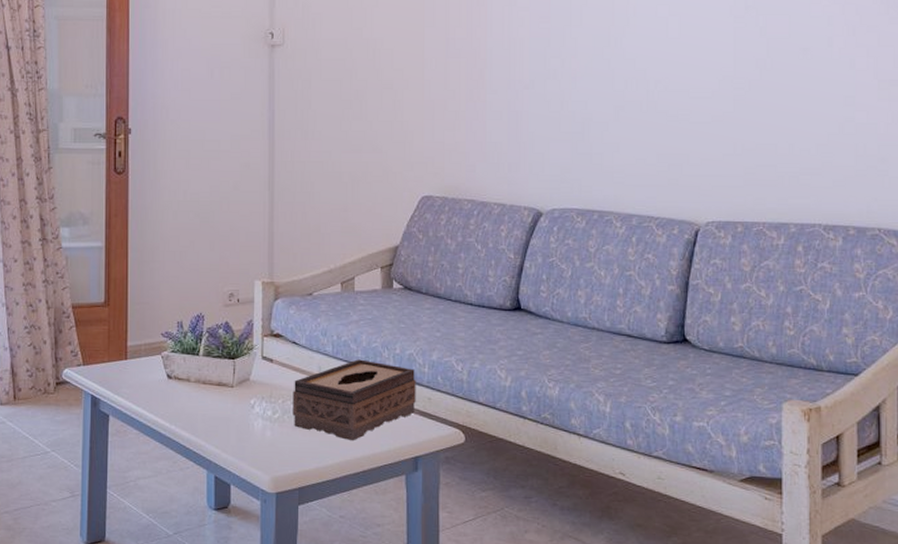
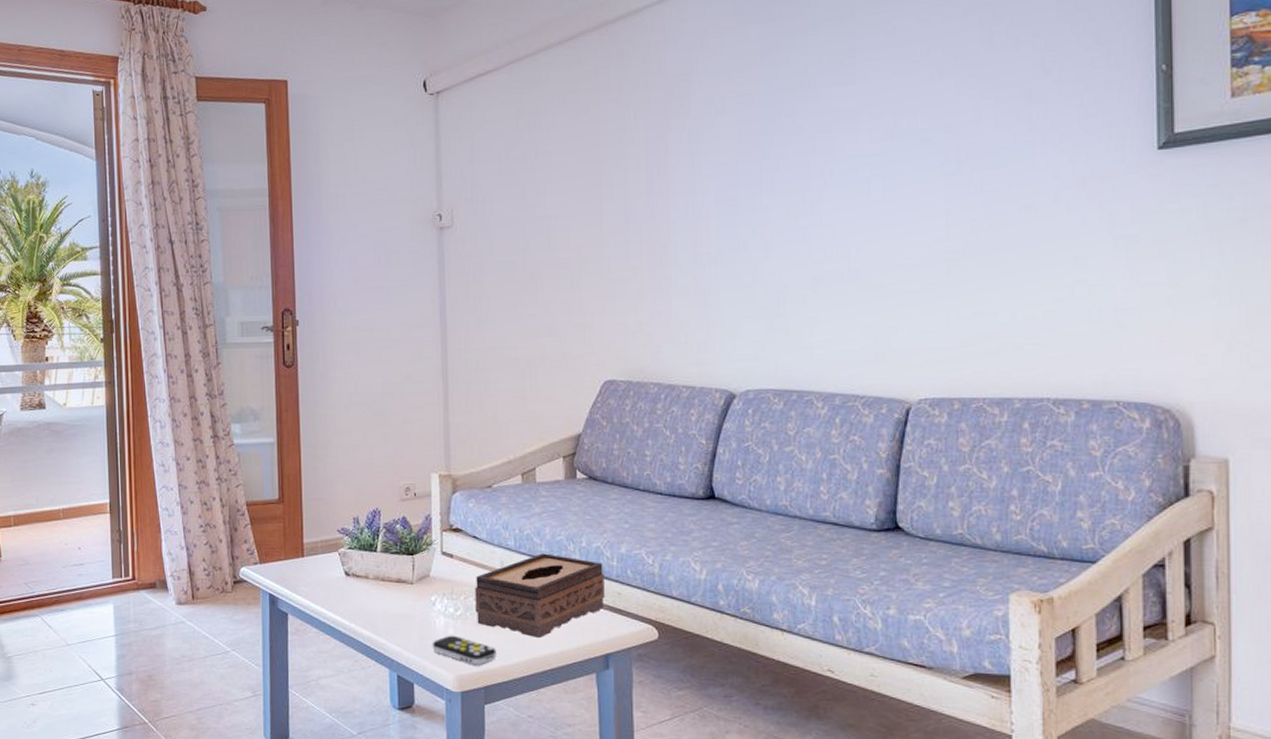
remote control: none [249,437,311,466] -> present [432,635,497,665]

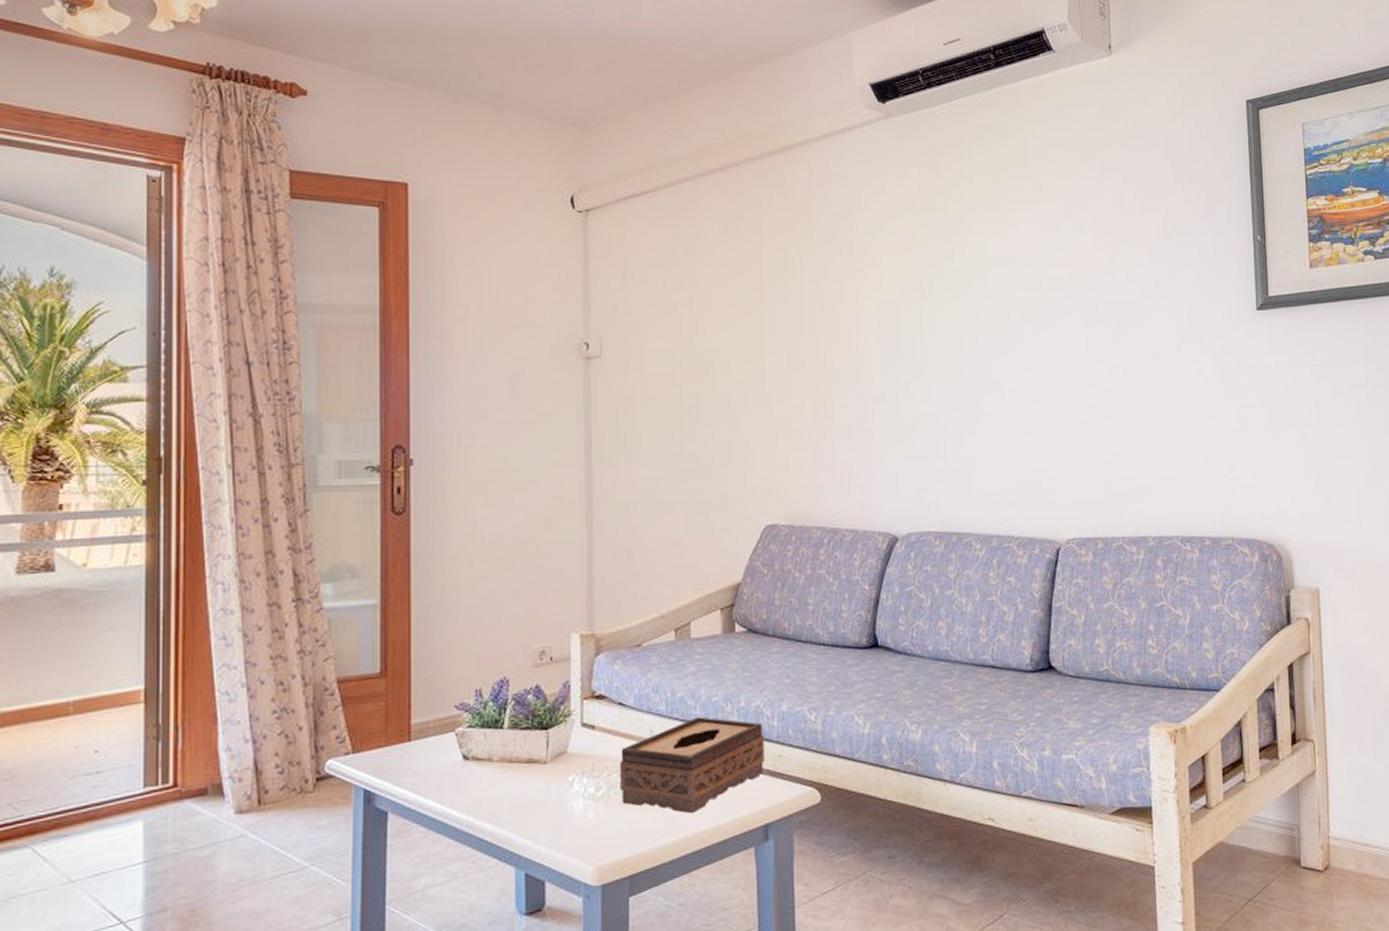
remote control: present [432,635,497,665] -> none [568,819,644,852]

